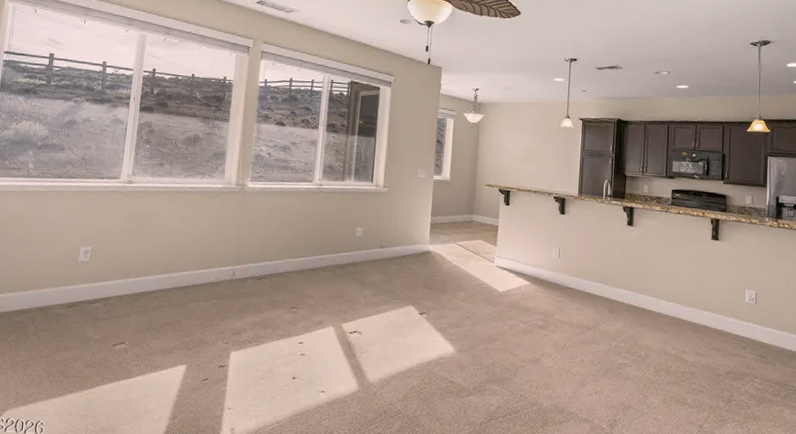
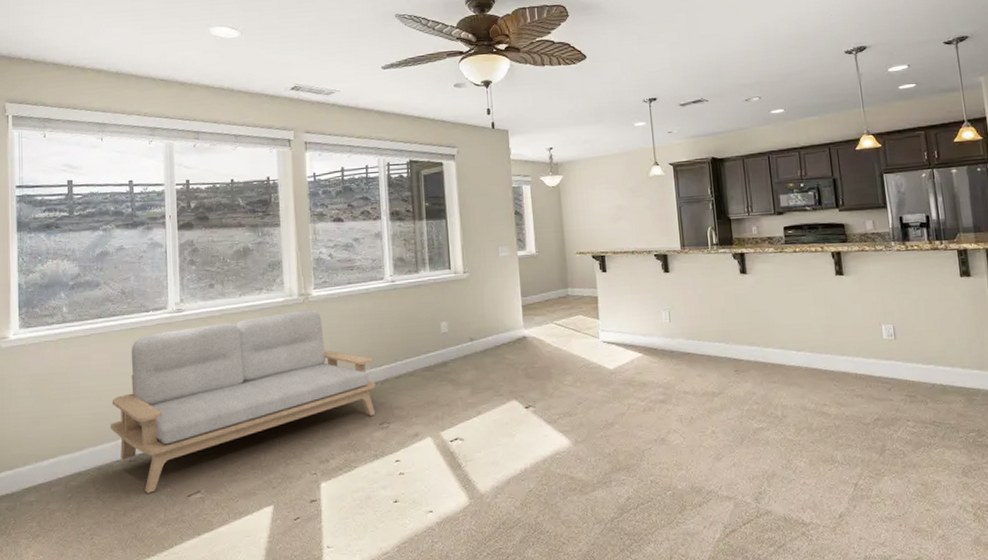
loveseat: none [54,197,293,337] -> present [109,309,376,493]

